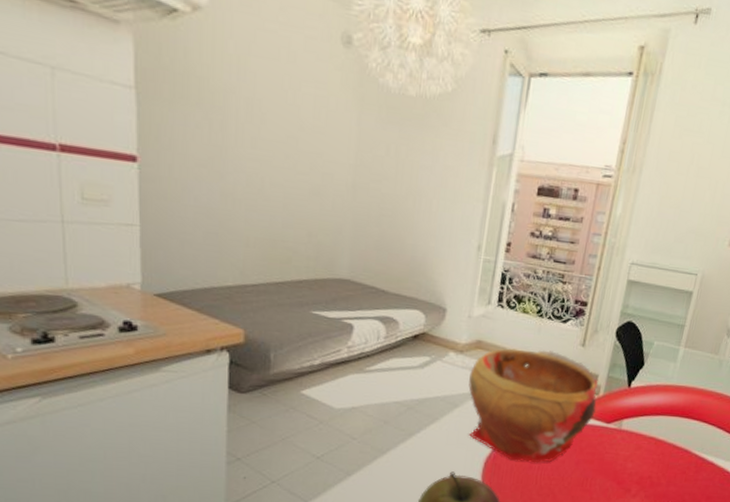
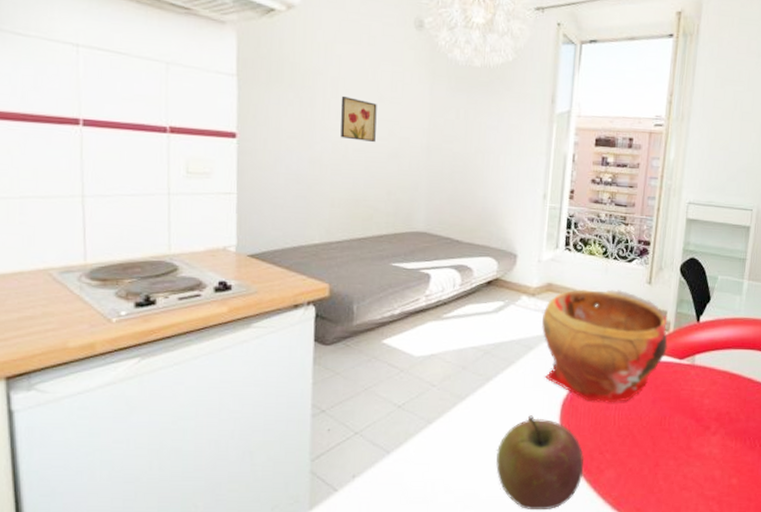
wall art: none [256,120,297,176] -> present [340,95,377,142]

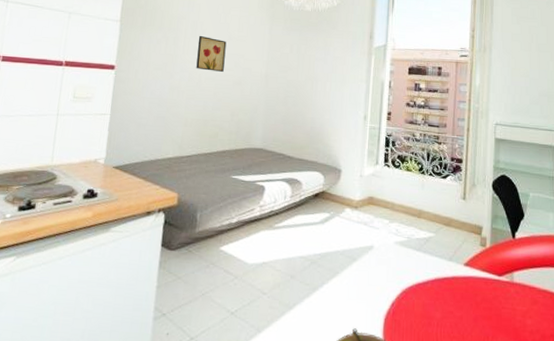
bowl: present [542,289,669,403] -> none [364,203,486,319]

